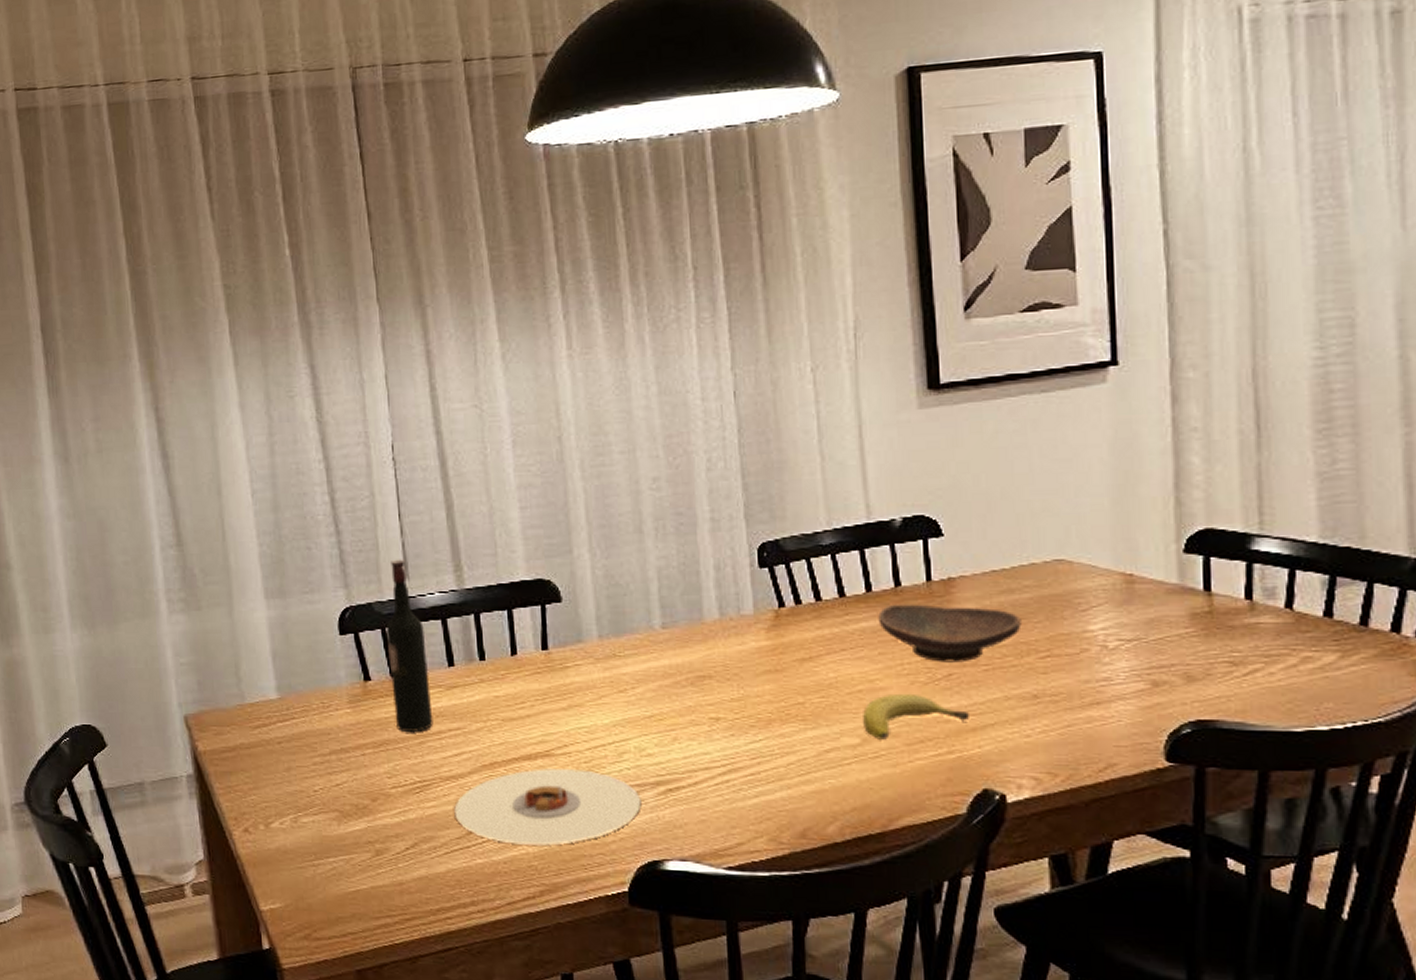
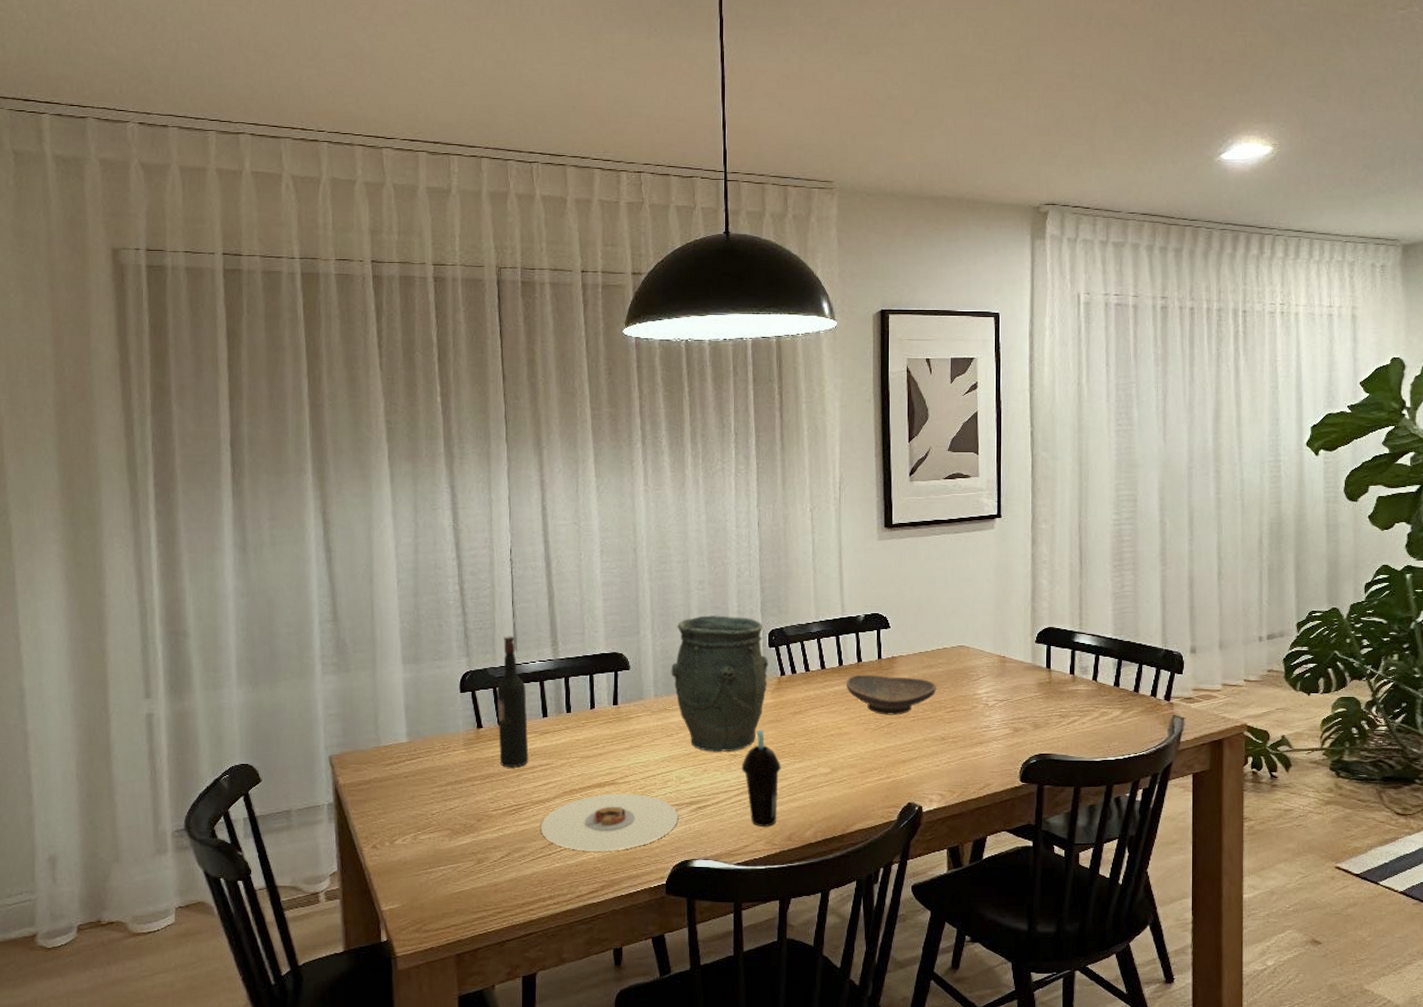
vase: none [619,525,759,715] -> present [671,615,768,752]
cup: none [727,684,786,818] -> present [741,730,781,827]
fruit: present [862,693,971,740] -> none [832,736,902,769]

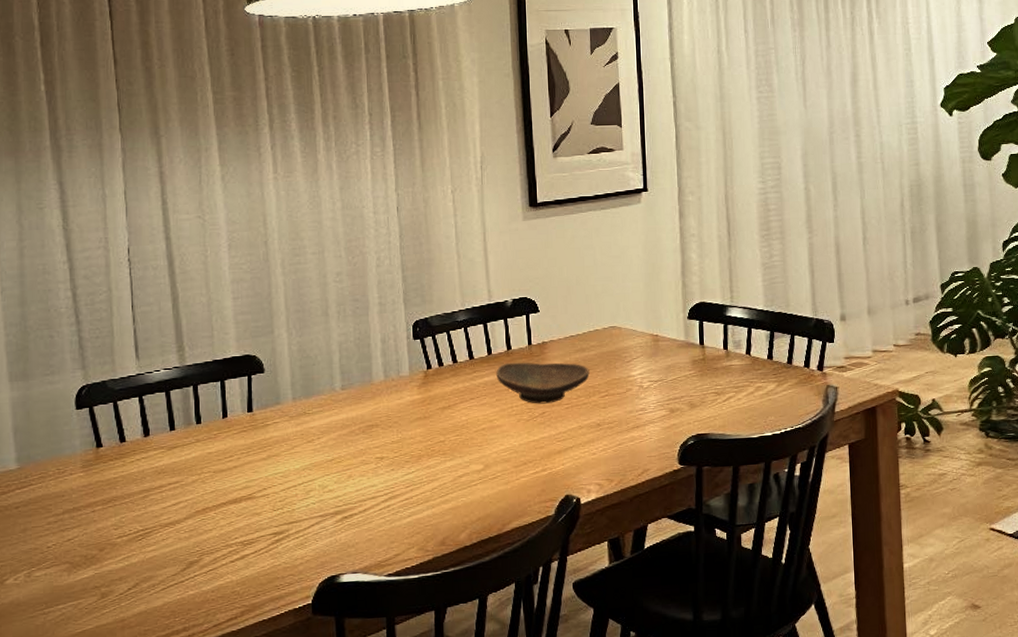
wine bottle: present [496,635,529,767] -> none [117,343,156,489]
plate: present [541,794,679,852] -> none [171,507,323,575]
vase: present [671,615,768,752] -> none [309,308,413,456]
cup: present [741,730,781,827] -> none [389,429,431,533]

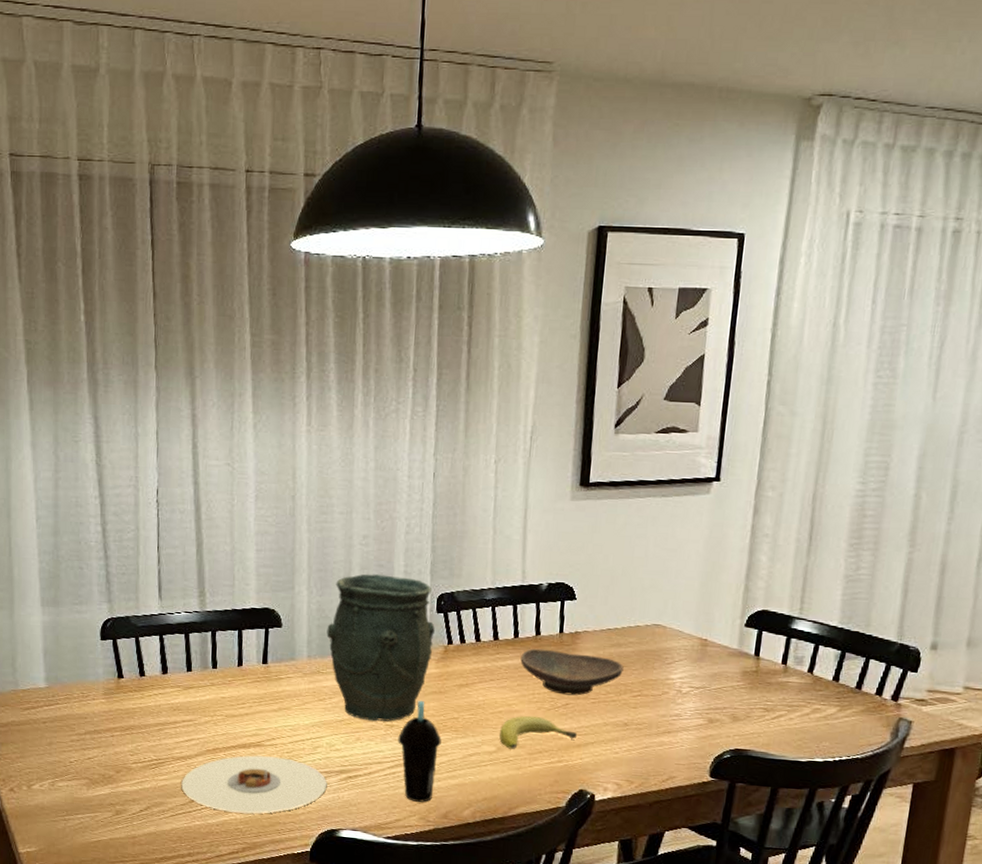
plate: none [171,507,323,575] -> present [181,755,327,814]
vase: none [309,308,413,456] -> present [326,574,435,722]
cup: none [389,429,431,533] -> present [398,701,442,802]
fruit: none [484,428,557,465] -> present [499,715,578,749]

